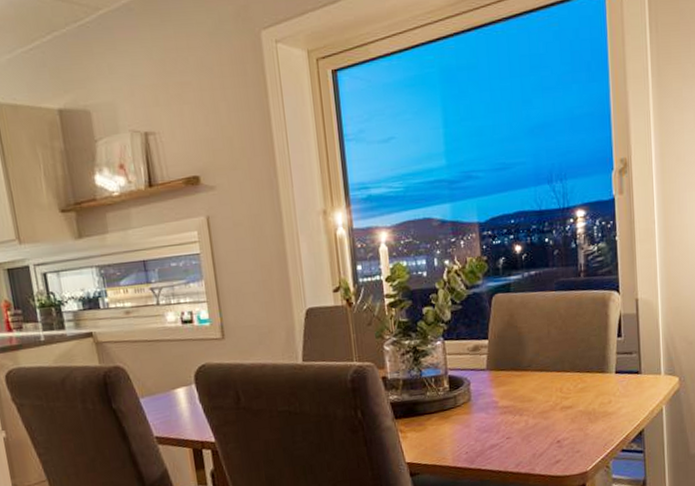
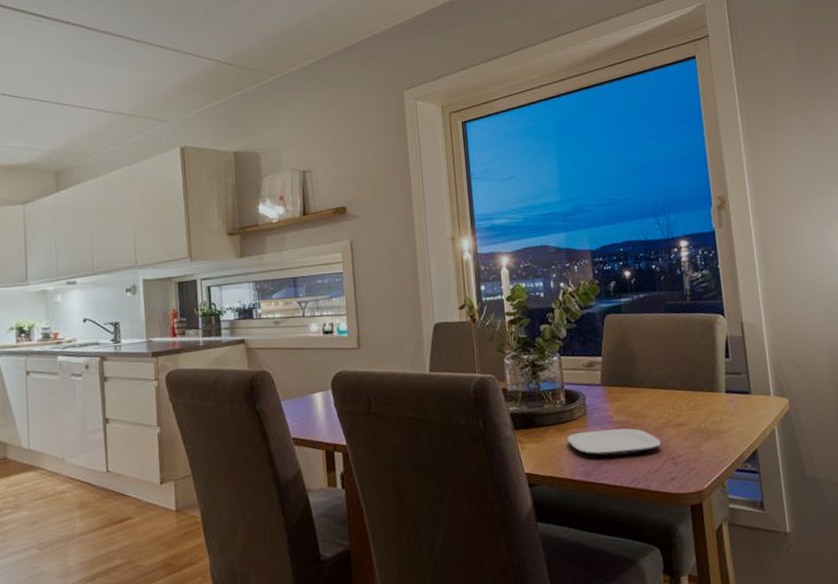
plate: none [449,413,548,442] -> present [566,428,662,456]

